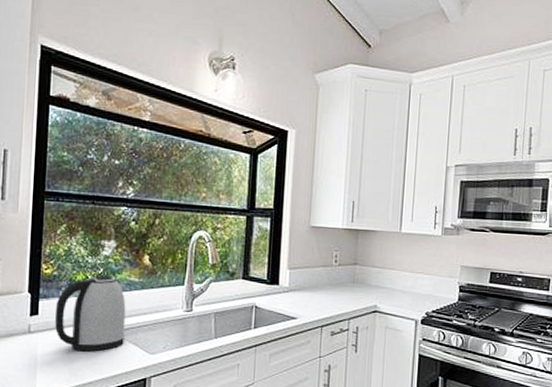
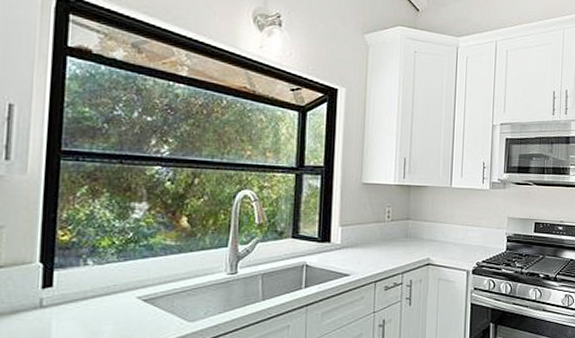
kettle: present [54,275,126,352] -> none [73,240,161,324]

